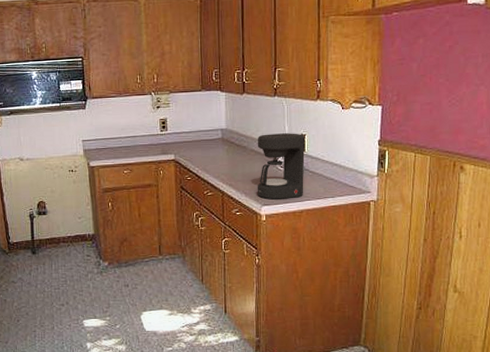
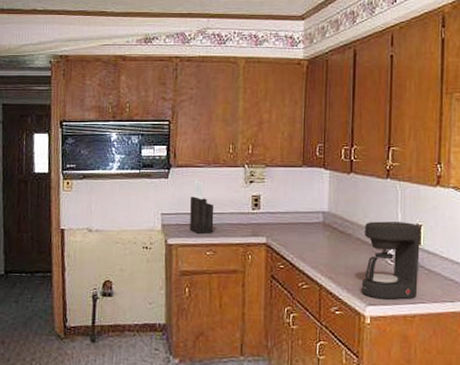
knife block: none [106,109,129,155] -> present [190,180,214,234]

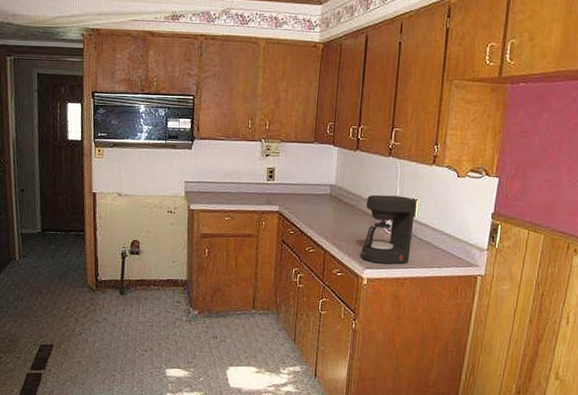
knife block: present [190,180,214,234] -> none [210,152,233,201]

